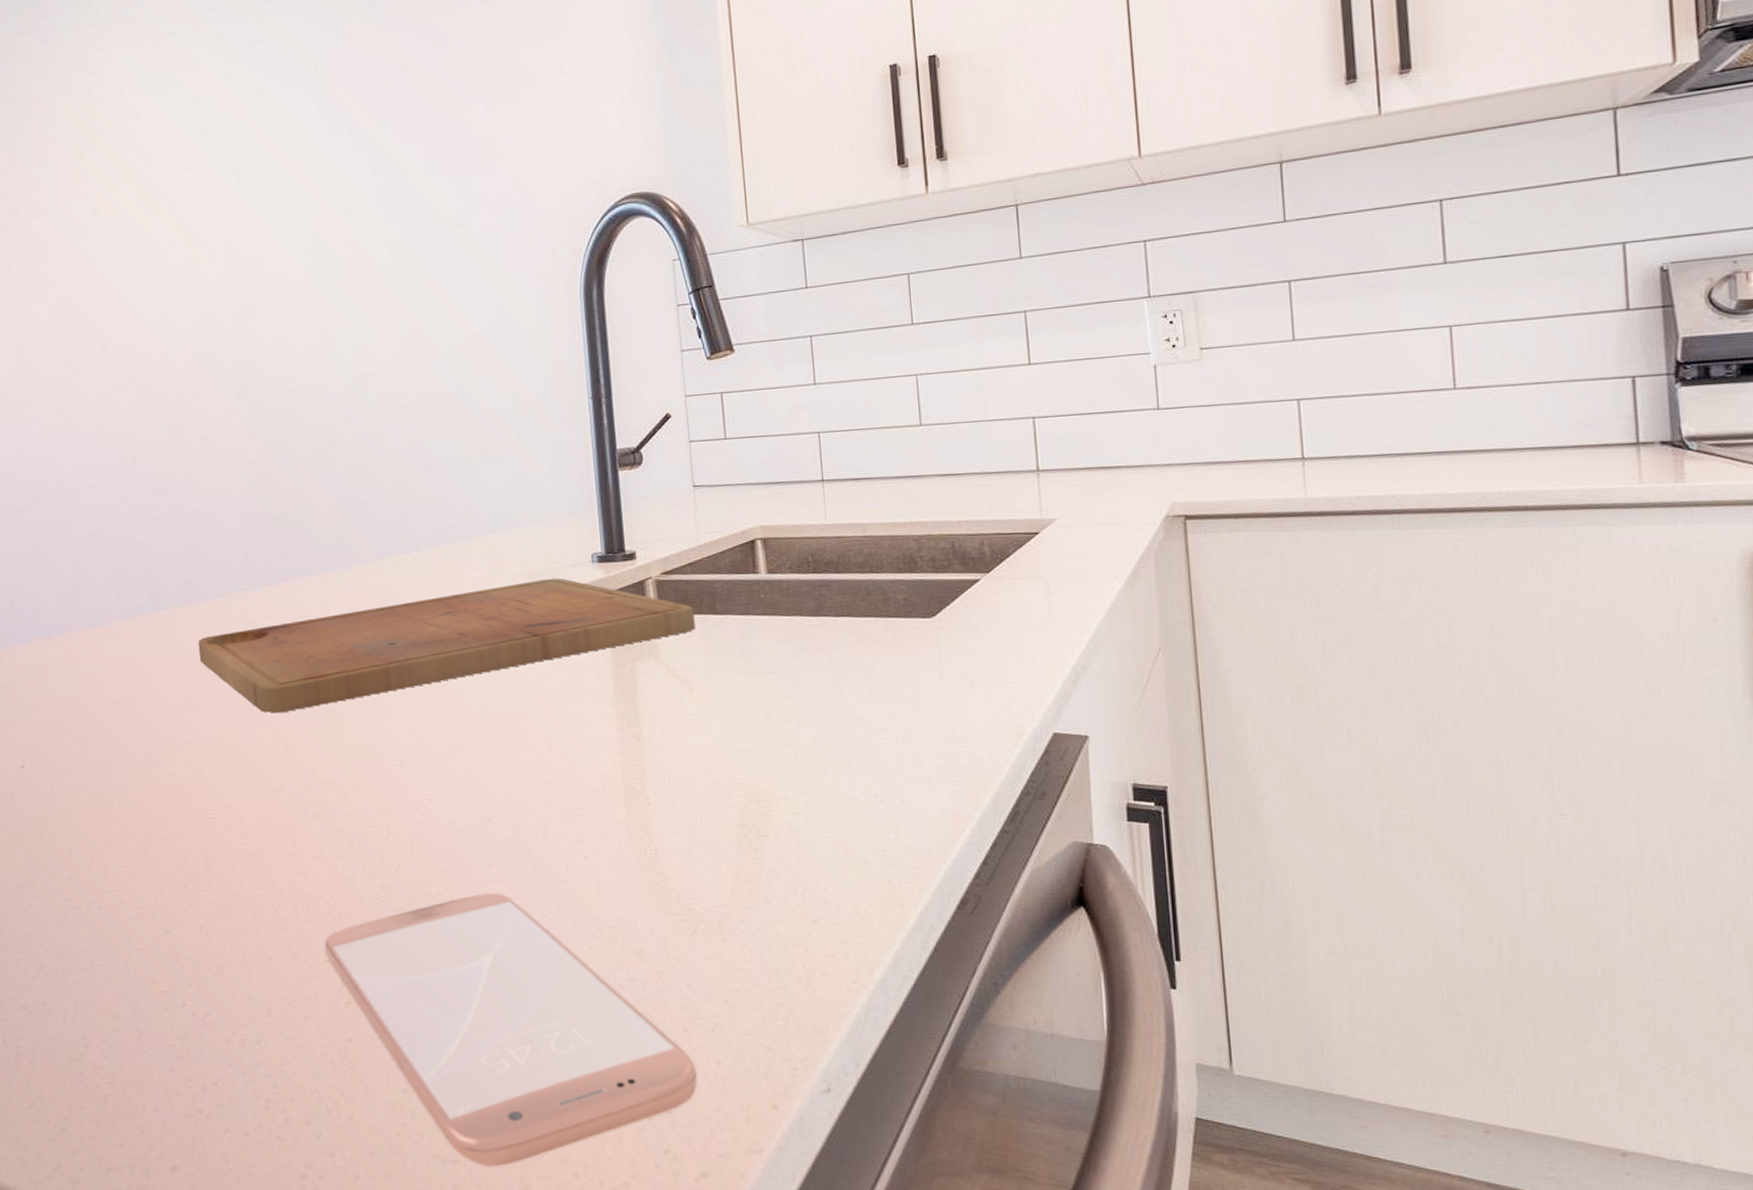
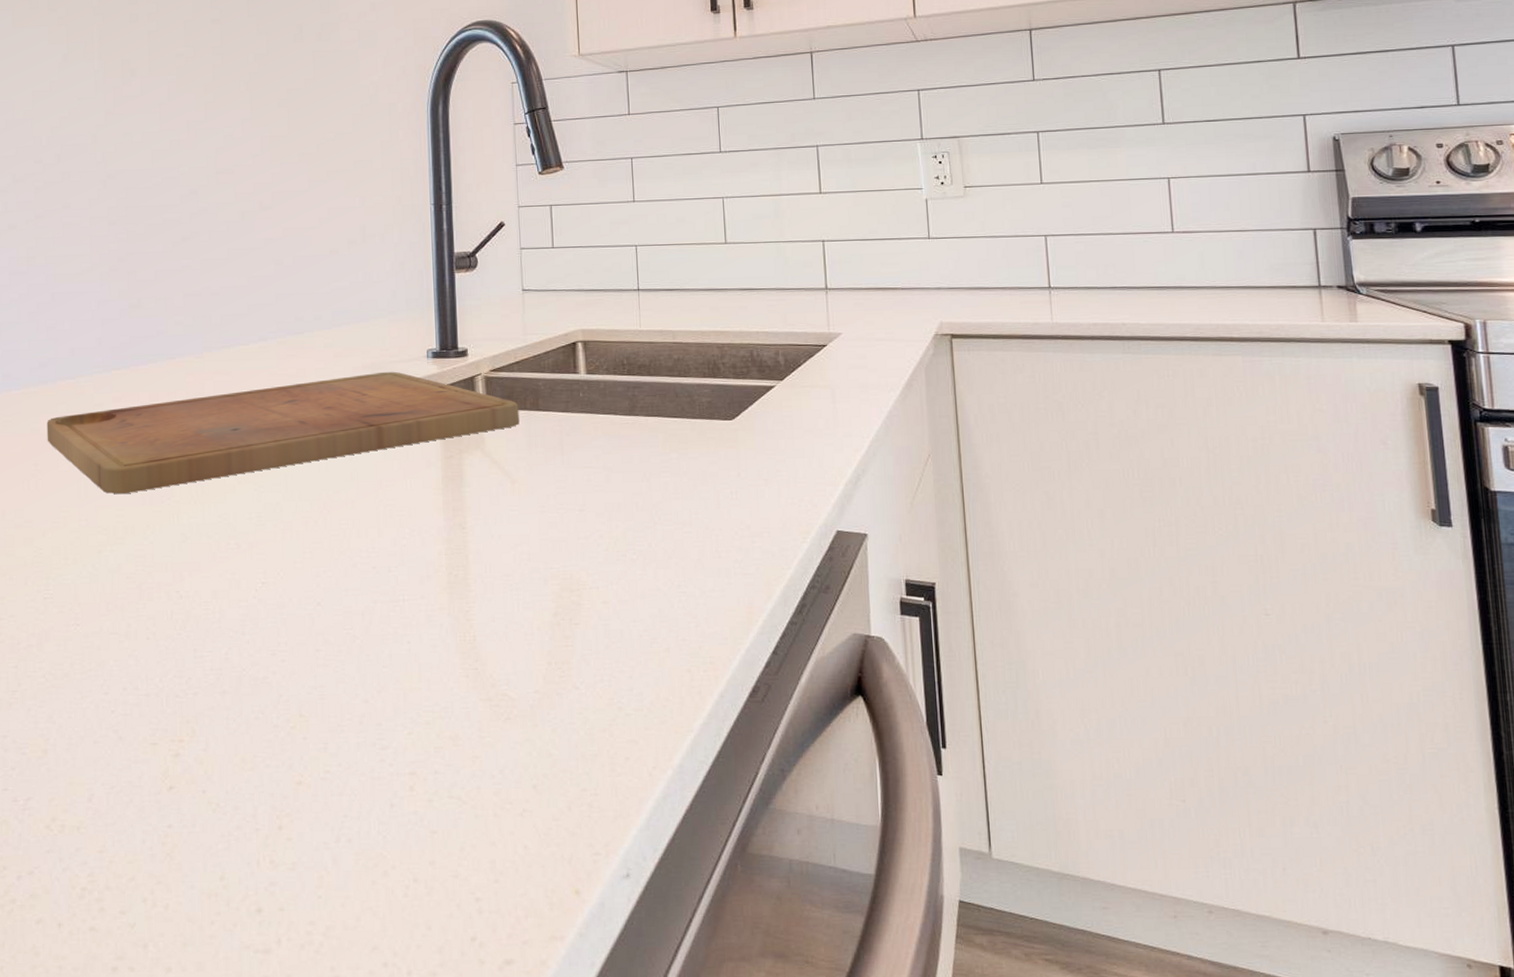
smartphone: present [324,893,698,1167] -> none [150,677,506,957]

